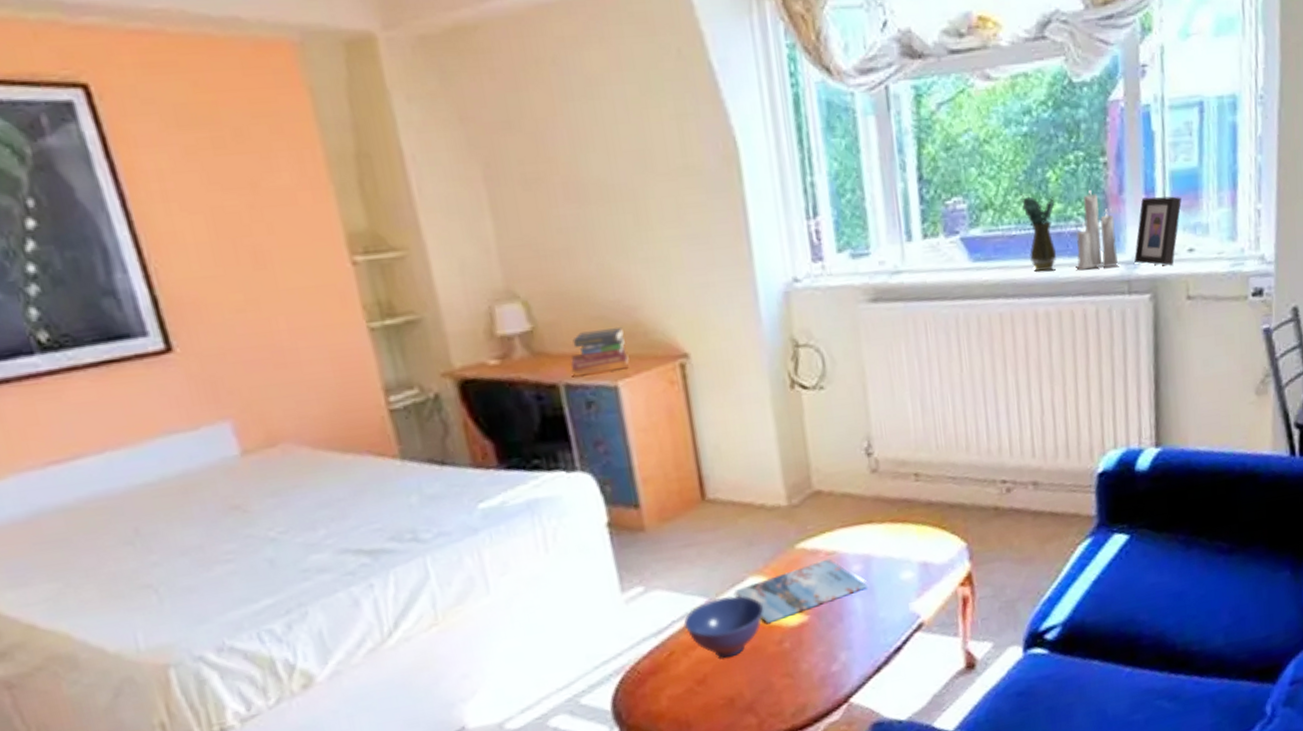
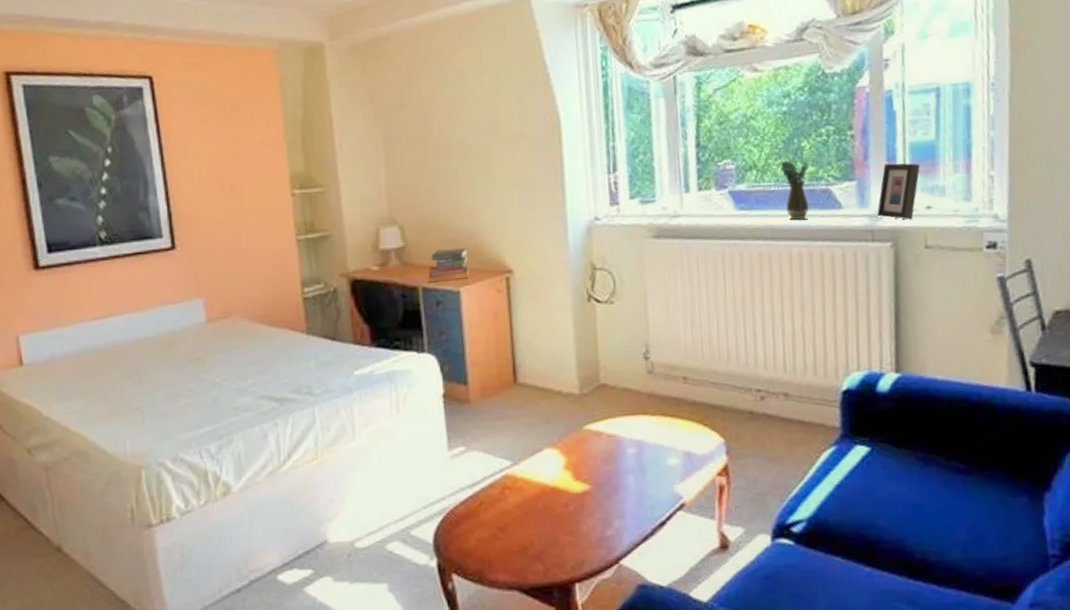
bowl: present [683,595,764,658] -> none [492,461,556,513]
magazine: present [734,558,867,624] -> none [534,440,639,489]
candle: present [1076,190,1118,270] -> none [826,157,863,220]

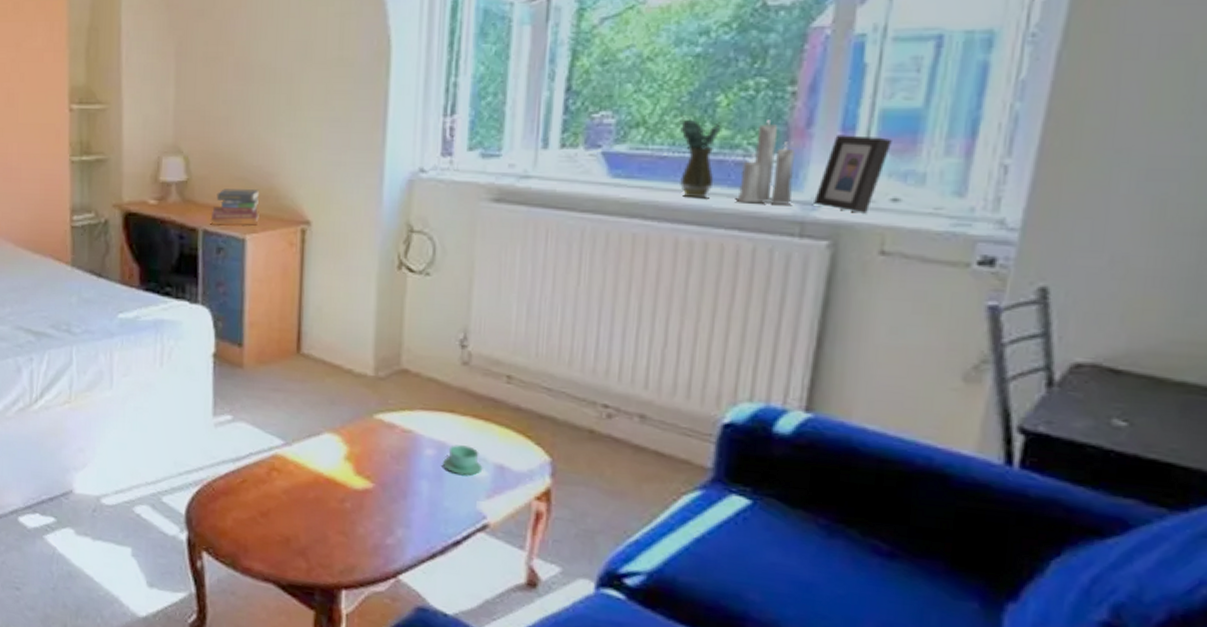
teacup: none [643,440,675,466] -> present [443,445,483,476]
candle: none [826,157,863,220] -> present [737,120,796,205]

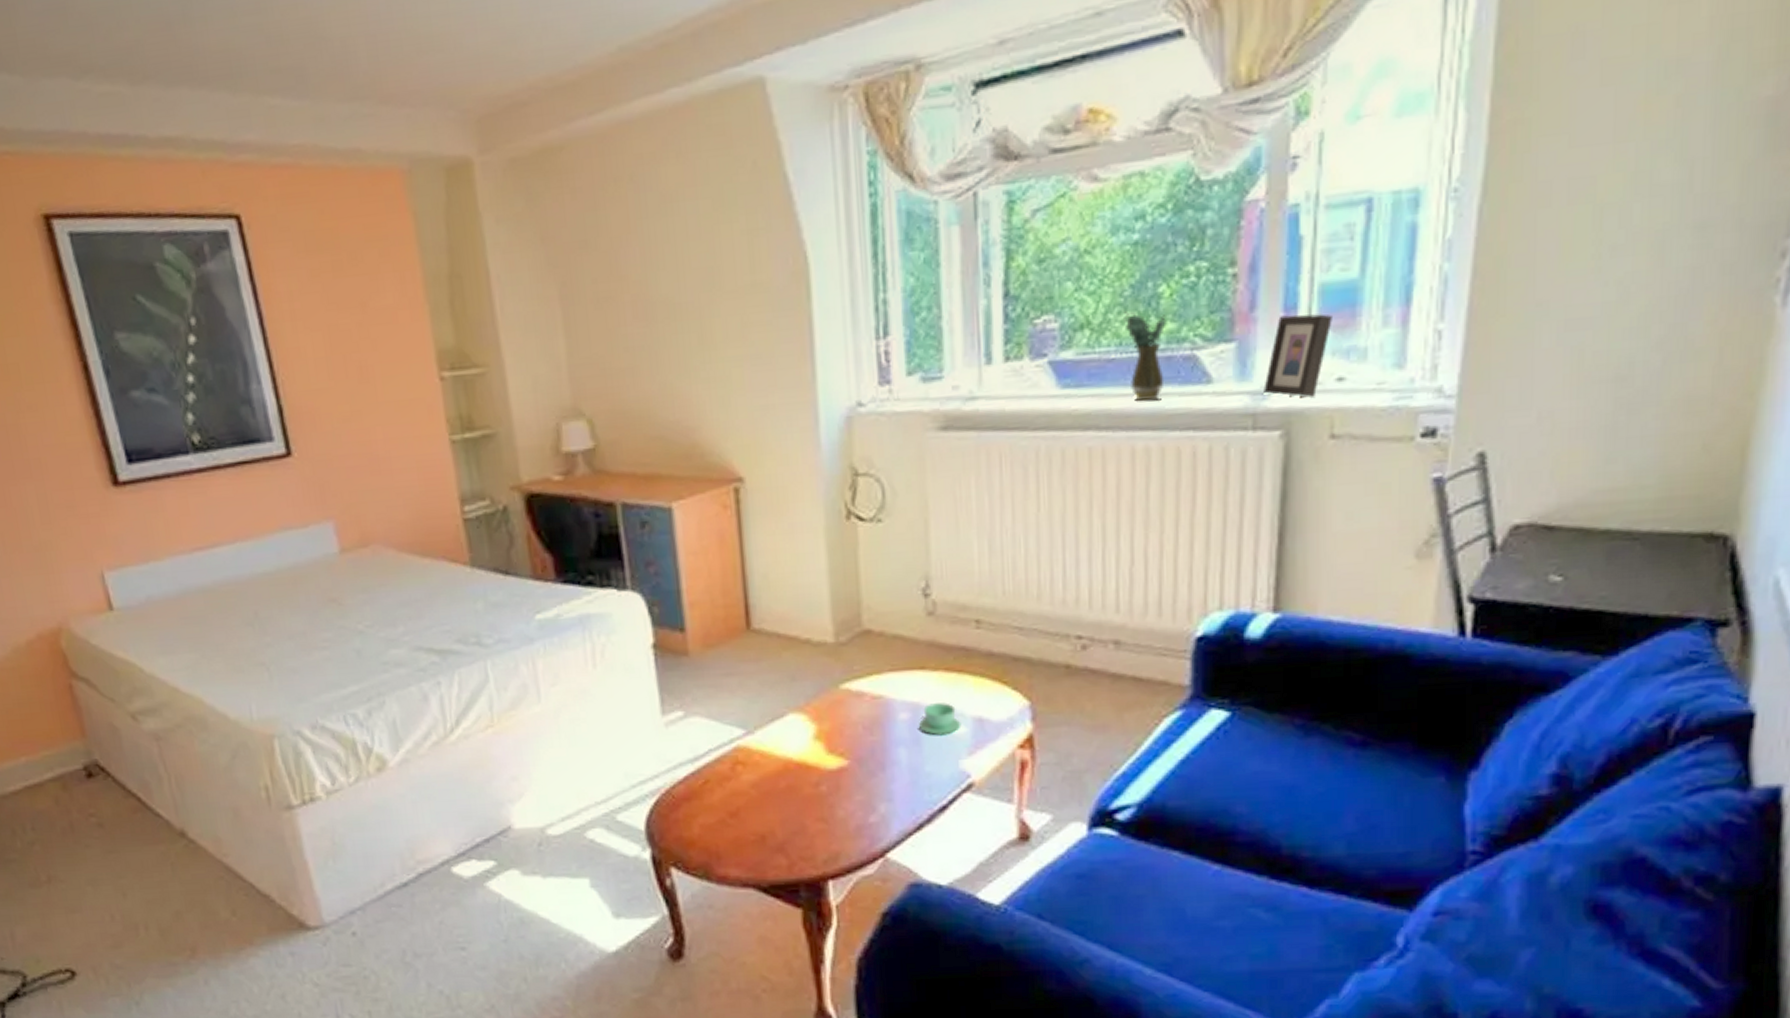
books: present [210,188,259,227] -> none [628,448,685,496]
candle: present [737,120,796,205] -> none [1189,307,1243,401]

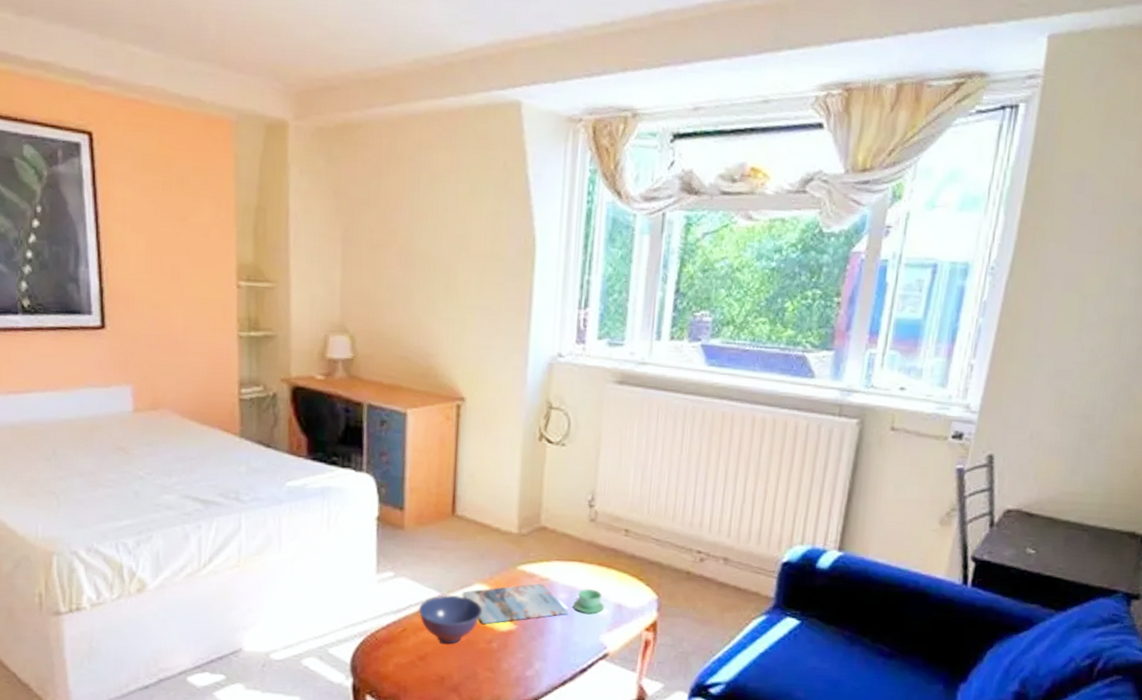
bowl: none [720,730,803,794] -> present [418,594,483,645]
magazine: none [773,702,914,764] -> present [462,583,568,625]
vase: present [1124,311,1166,401] -> none [757,317,788,384]
picture frame: present [1264,314,1332,398] -> none [849,337,902,399]

